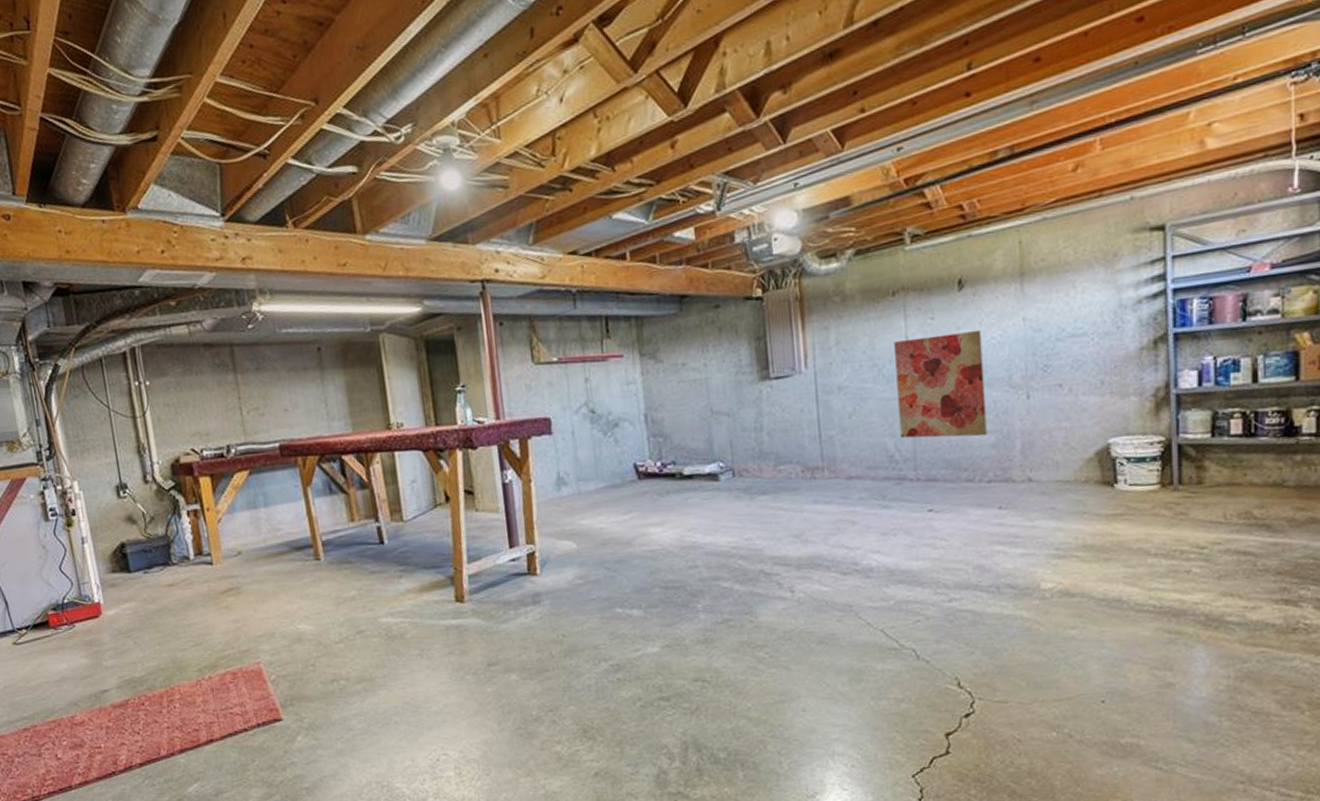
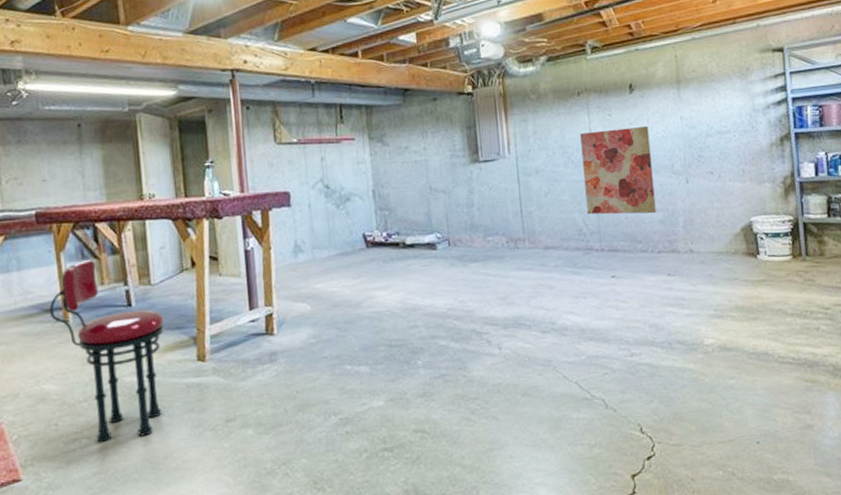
stool: none [299,495,421,684] -> present [49,260,165,442]

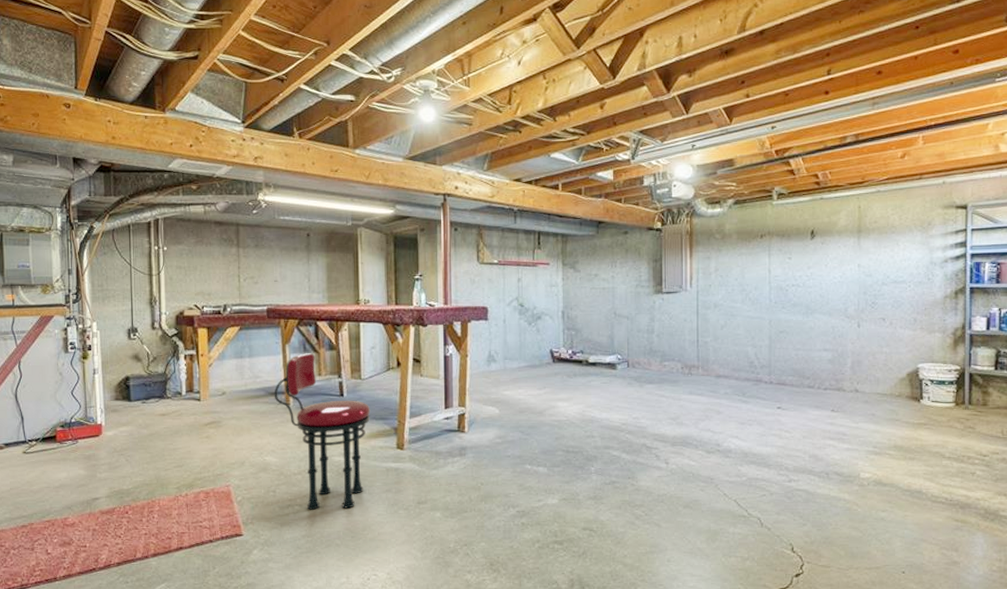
wall art: present [580,126,656,215] -> none [760,271,826,353]

